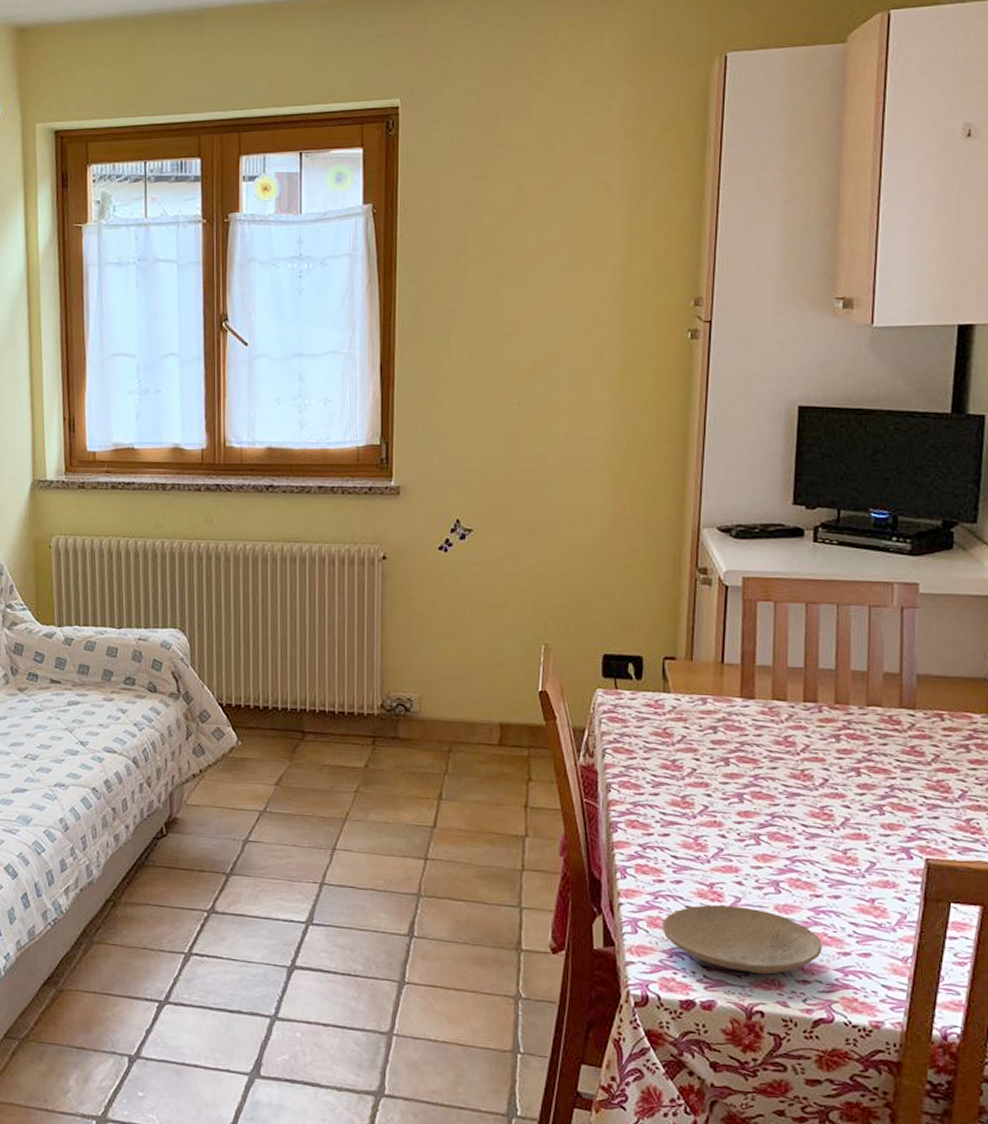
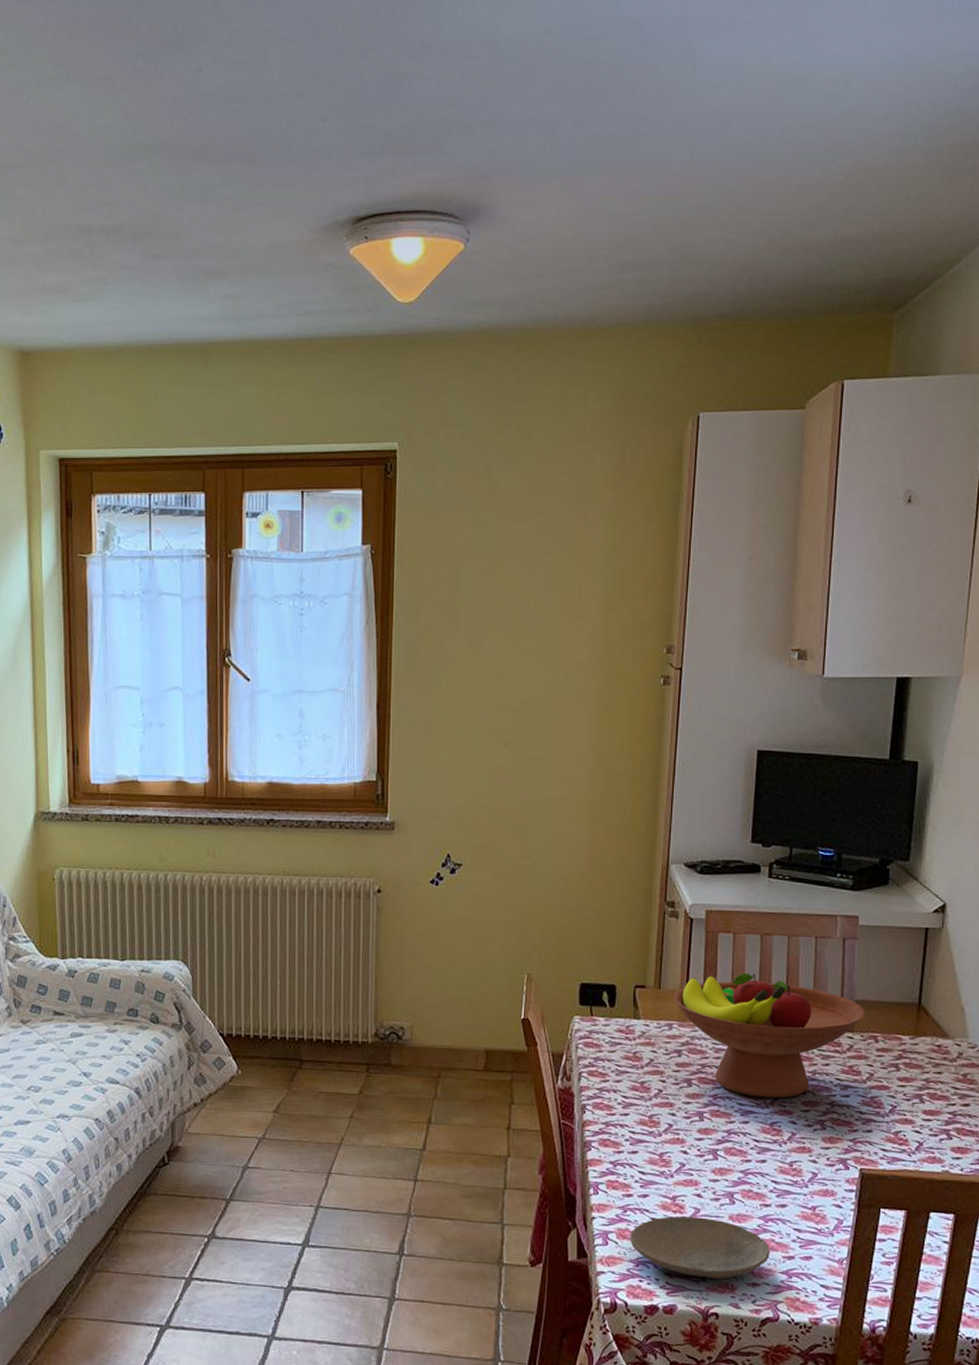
fruit bowl: none [707,644,929,780] -> present [673,973,865,1099]

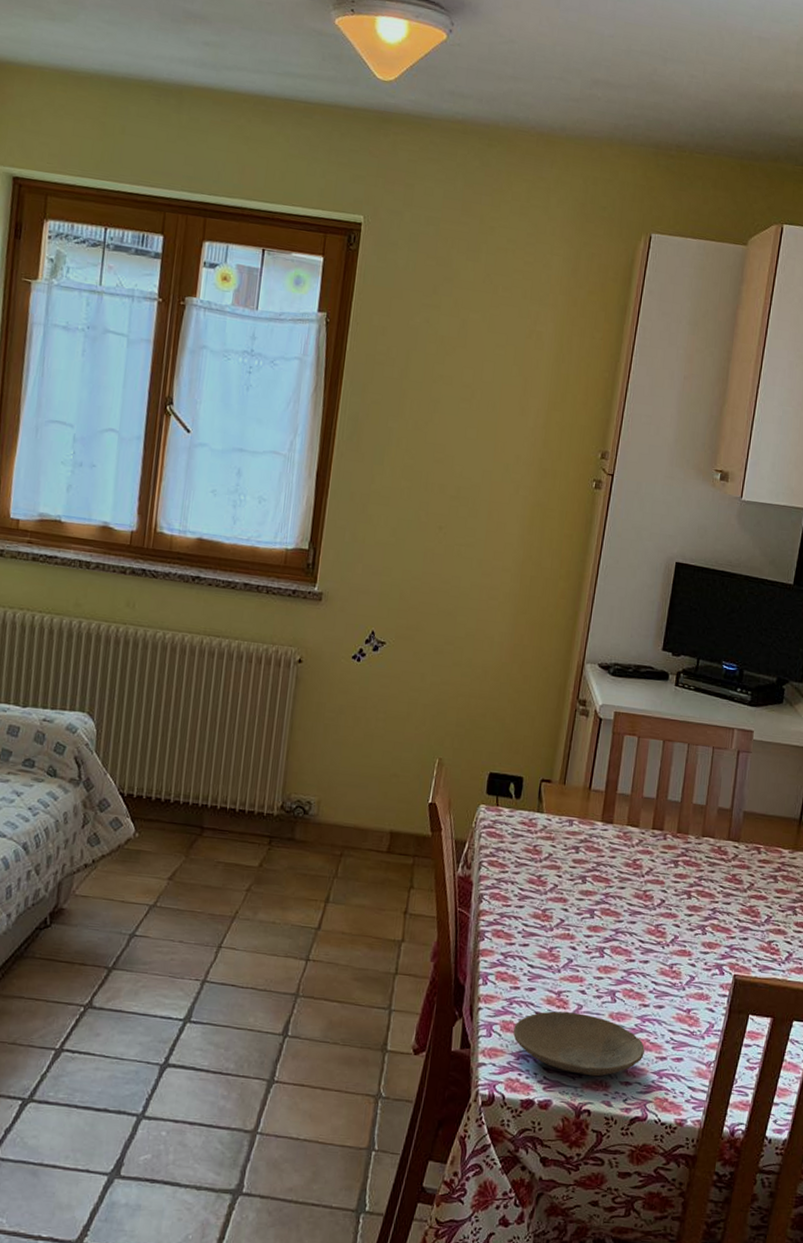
fruit bowl: present [673,973,865,1099] -> none [576,776,752,902]

